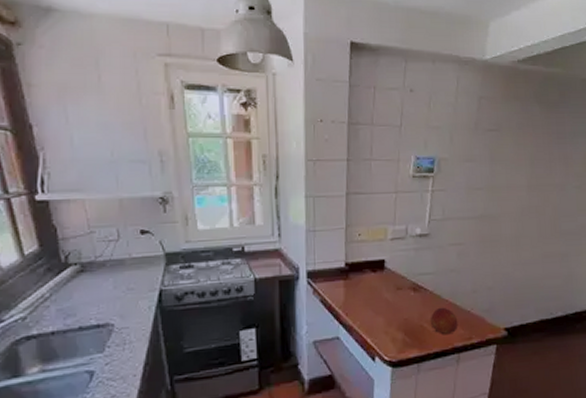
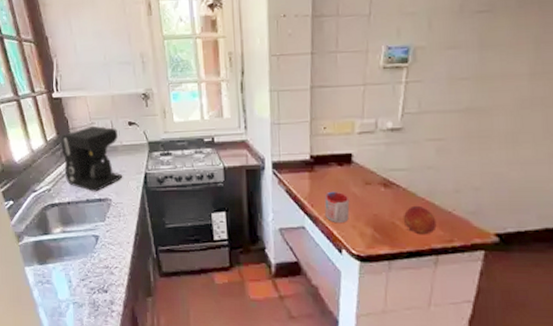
coffee maker: none [45,235,131,317] -> present [61,125,123,192]
mug: none [359,298,383,331] -> present [324,191,350,224]

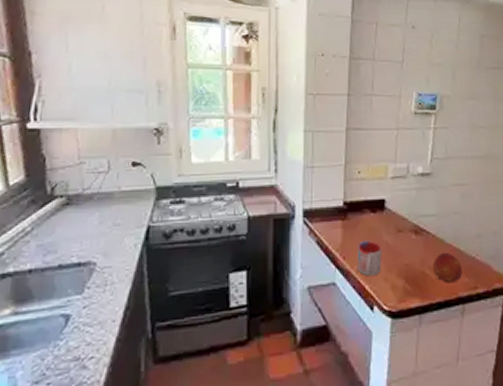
coffee maker: present [61,125,123,192] -> none [30,166,117,254]

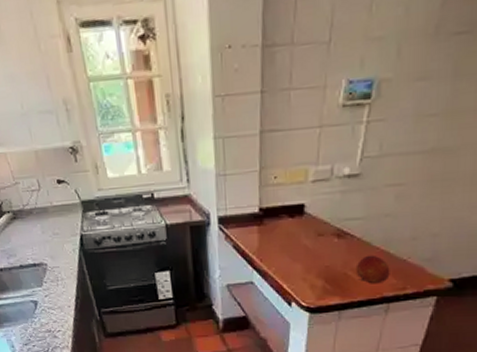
mug: present [357,240,382,277] -> none [274,244,301,277]

